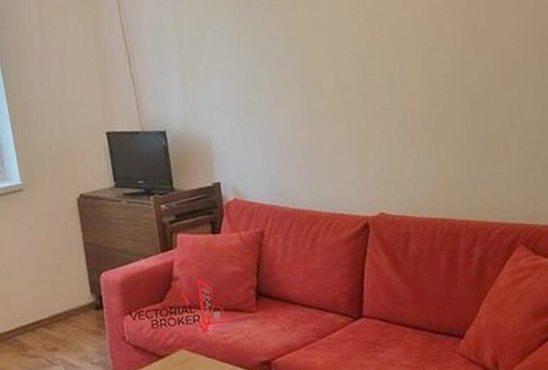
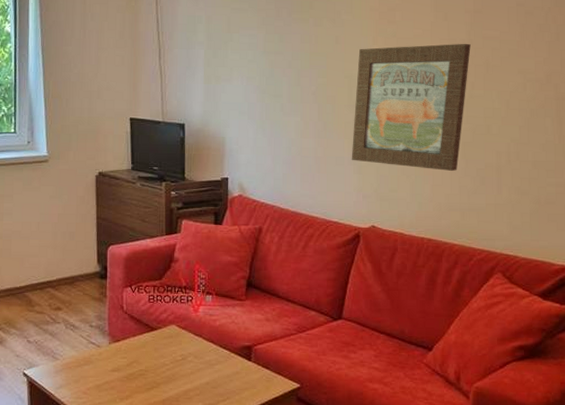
wall art: none [339,9,461,147] -> present [351,43,471,171]

